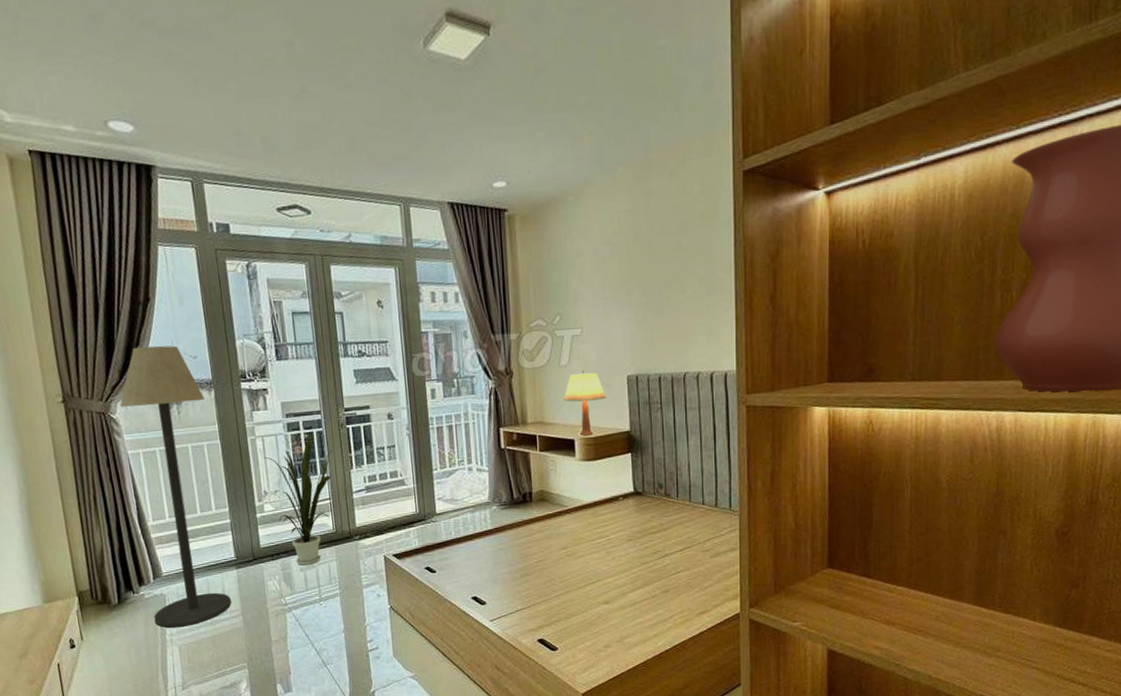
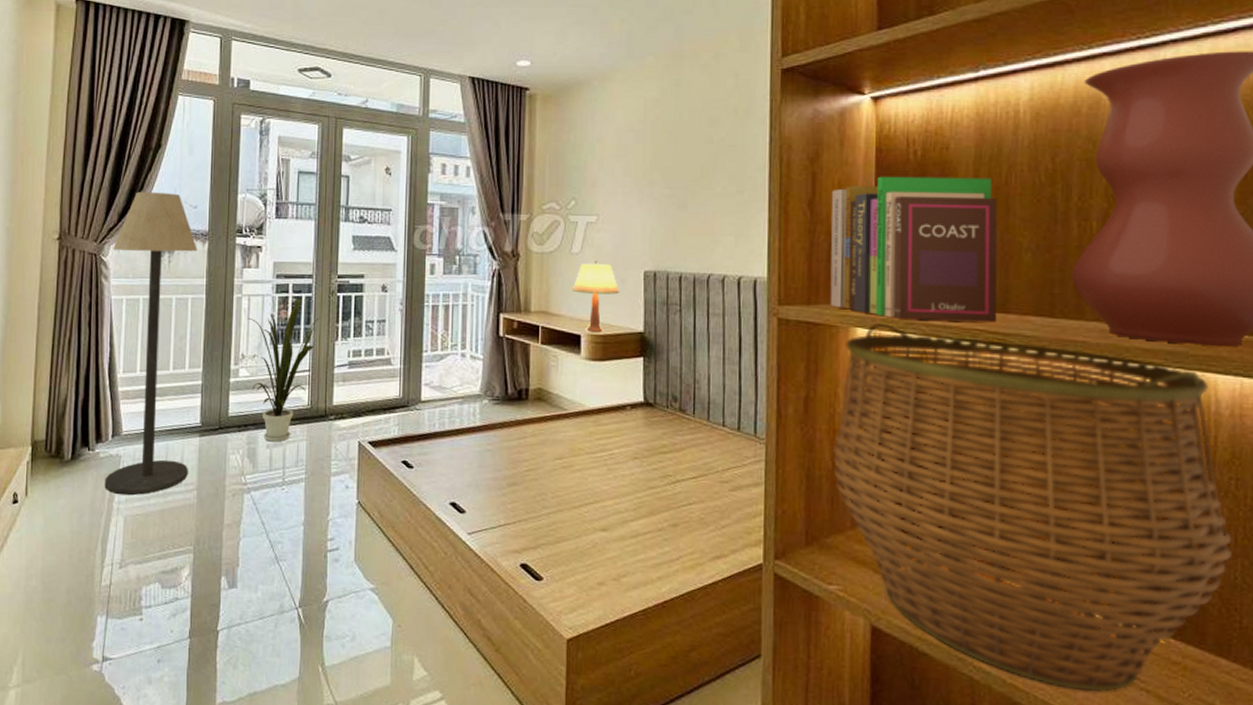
books: none [790,260,934,396] -> present [830,176,998,322]
basket: none [795,400,1108,675] -> present [832,322,1232,691]

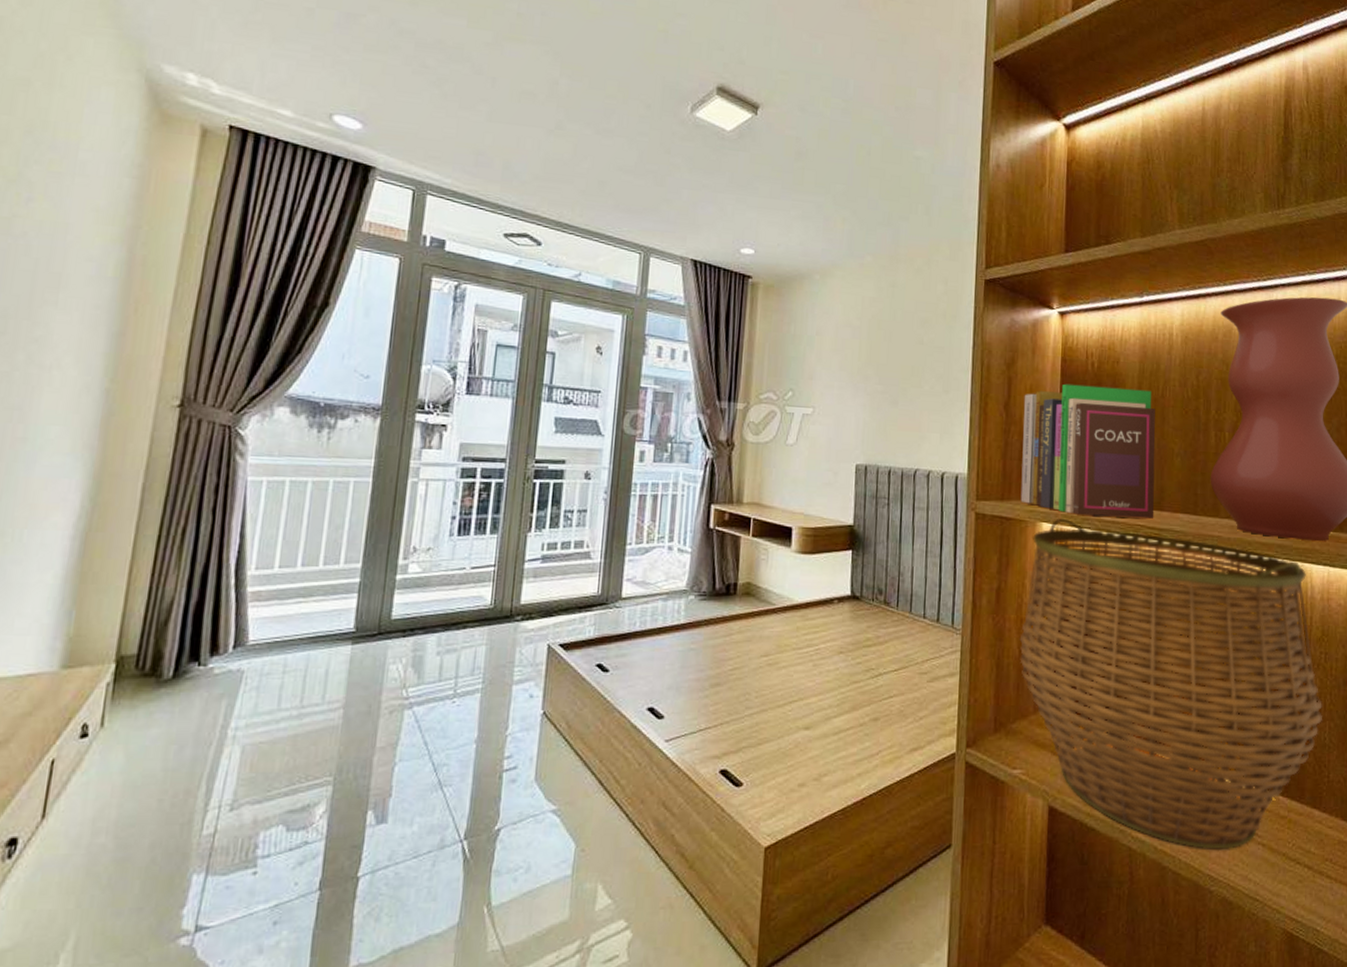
floor lamp: present [104,191,198,495] -> none [217,355,367,718]
house plant: present [247,297,321,442] -> none [423,483,512,648]
table lamp: present [571,261,620,333] -> none [785,453,832,526]

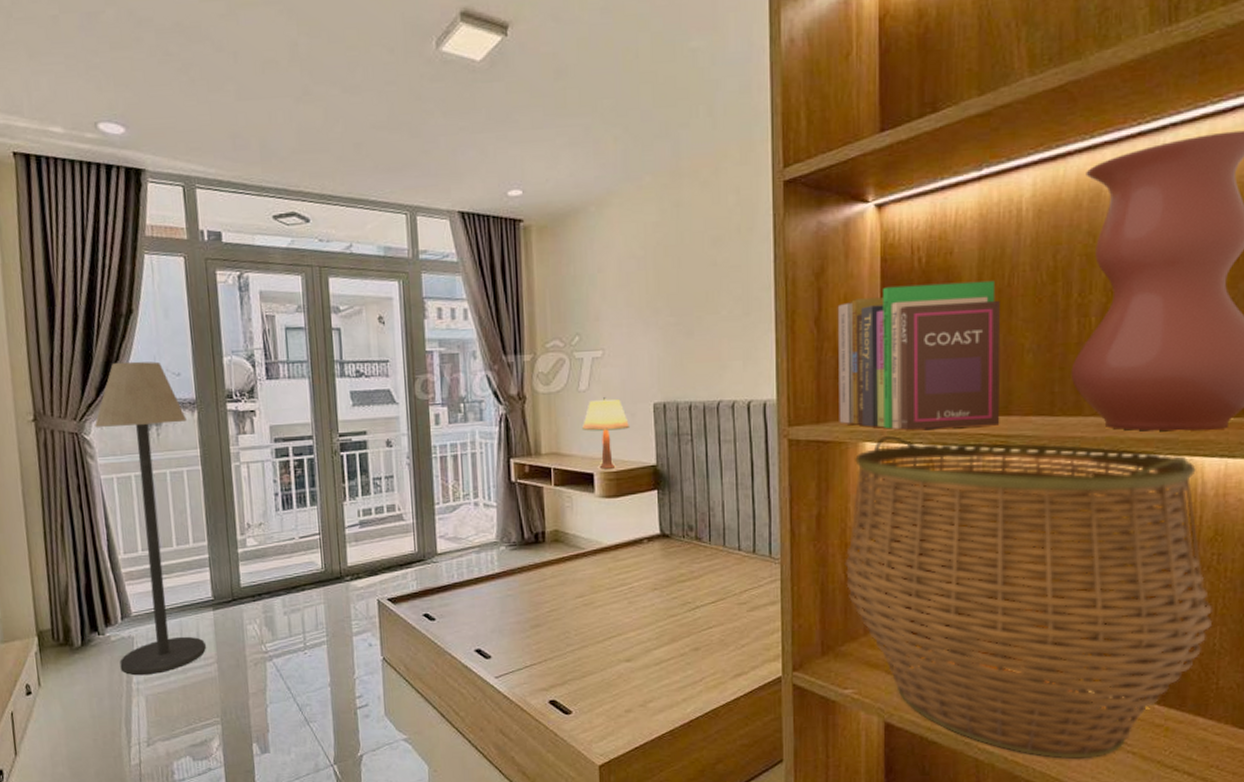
floor lamp: none [217,355,367,718] -> present [95,361,206,675]
table lamp: none [785,453,832,526] -> present [581,397,631,470]

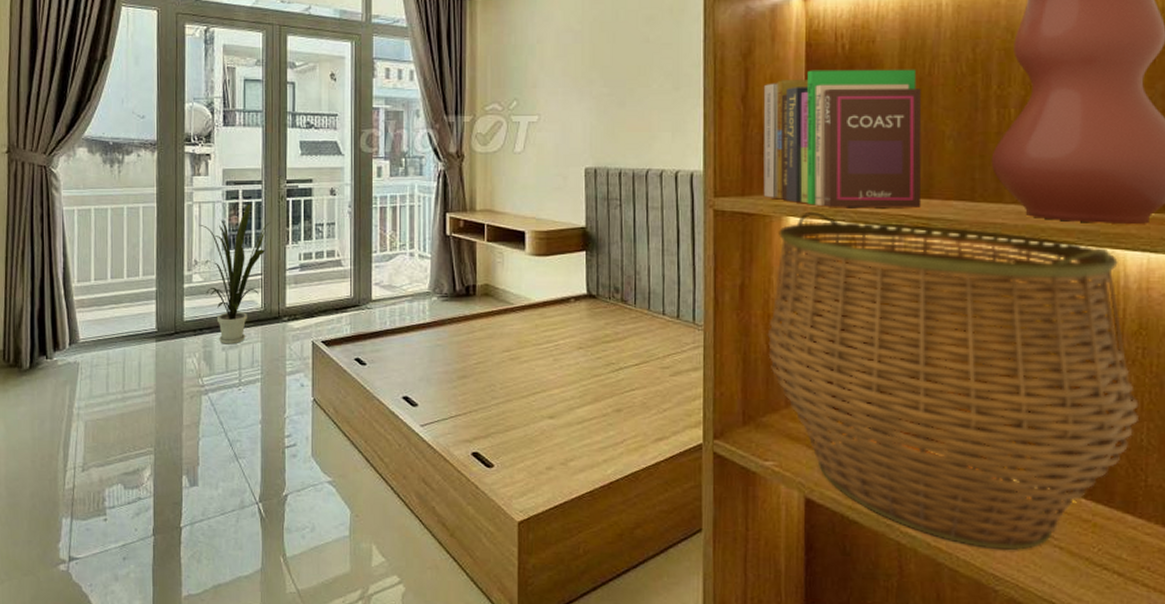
floor lamp: present [95,361,206,675] -> none [62,103,147,400]
house plant: none [248,460,326,608] -> present [199,203,271,345]
table lamp: present [581,397,631,470] -> none [515,160,562,230]

